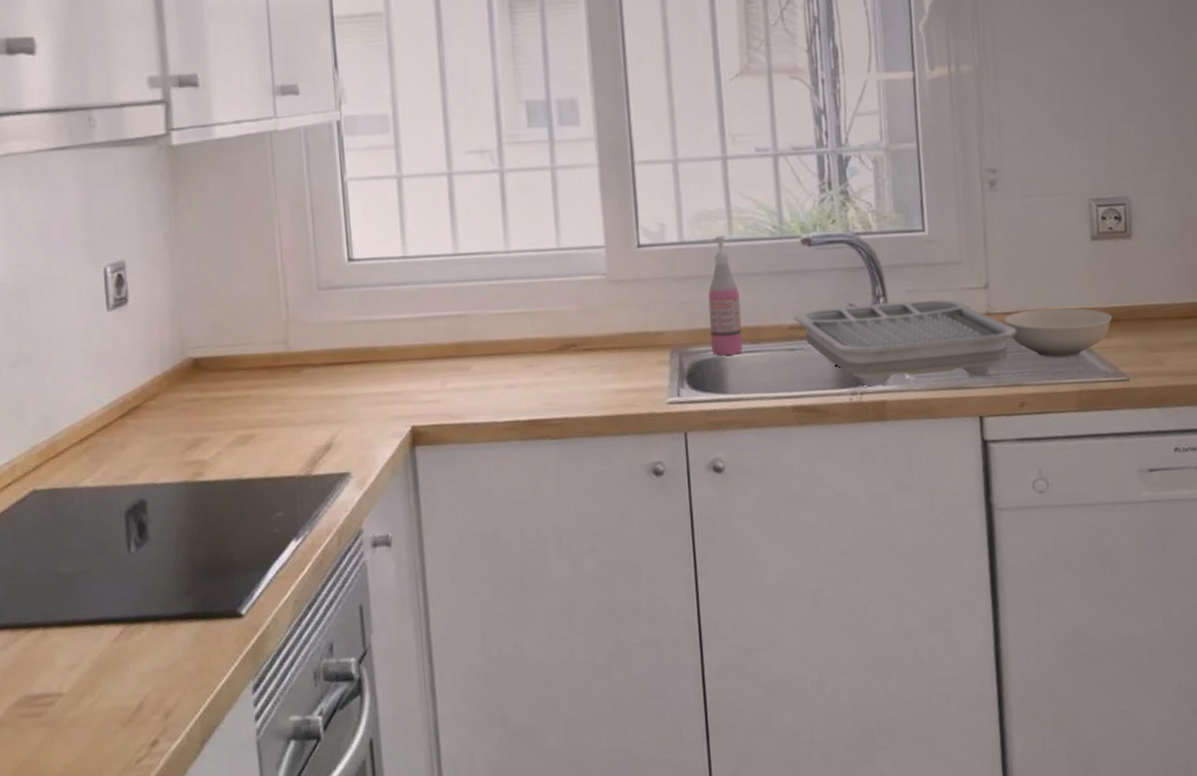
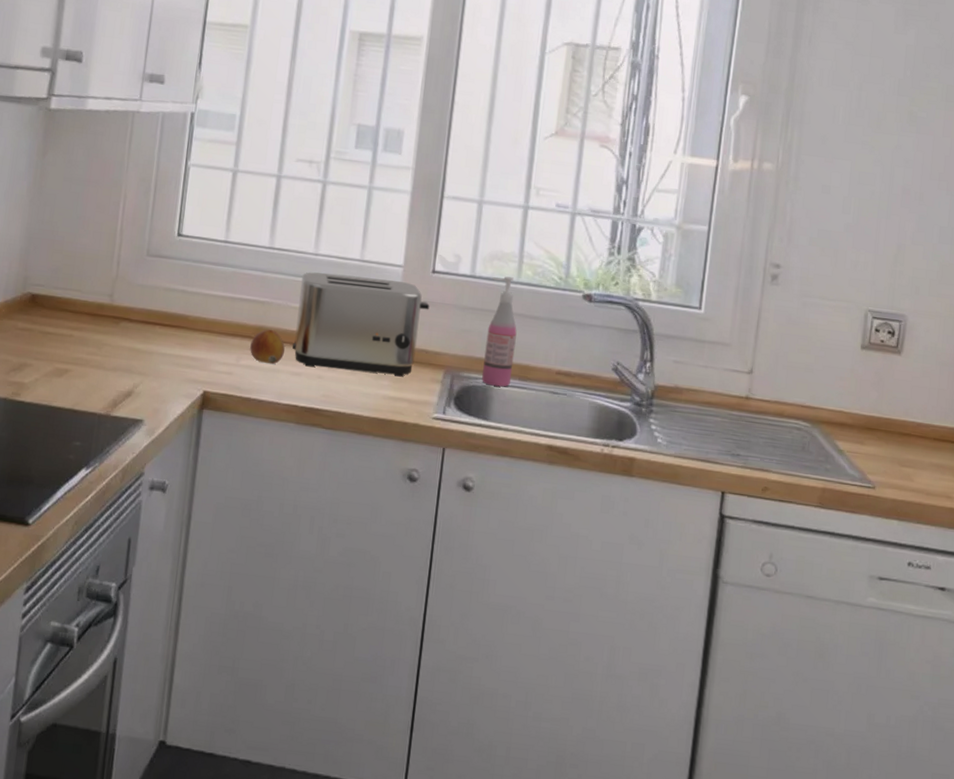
fruit: none [454,343,493,382] -> present [250,329,285,364]
toaster: none [496,263,642,375] -> present [292,272,430,376]
dish rack: present [794,299,1017,386] -> none [563,361,773,453]
bowl: present [1004,308,1112,358] -> none [762,402,868,455]

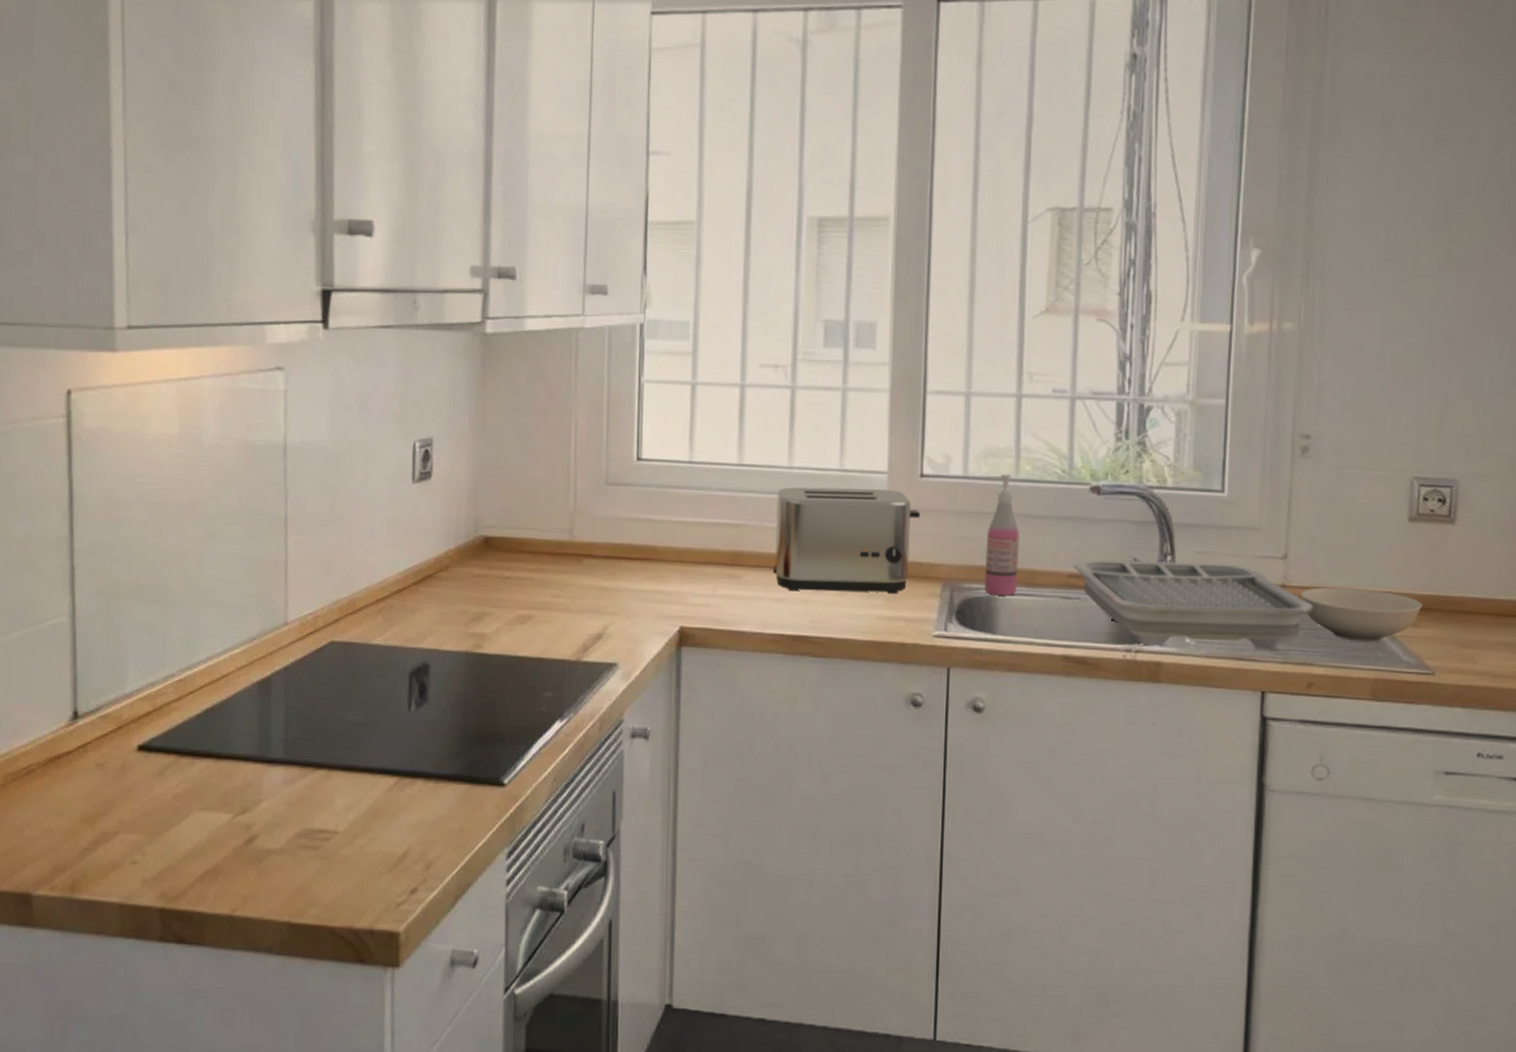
fruit: present [250,329,285,364] -> none [727,553,765,591]
dish rack: none [563,361,773,453] -> present [1074,560,1314,648]
bowl: none [762,402,868,455] -> present [1300,587,1422,642]

